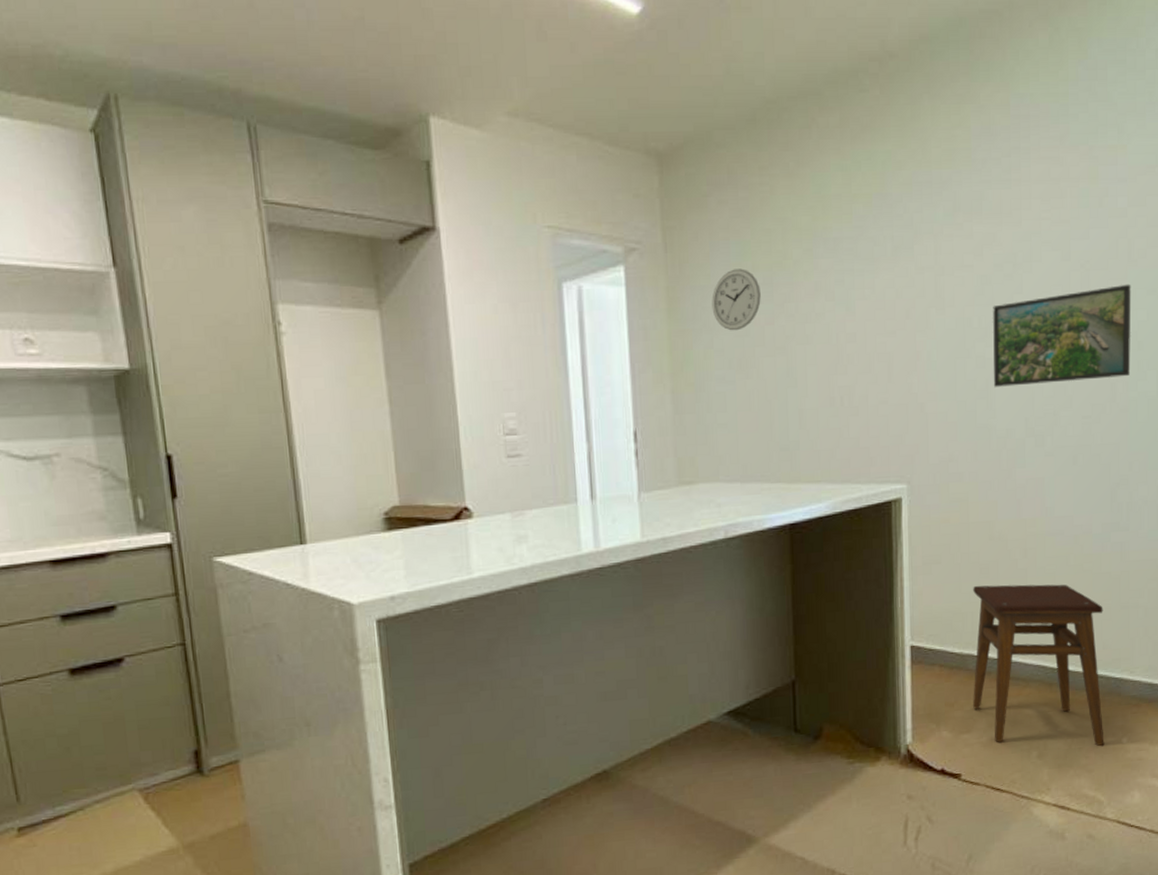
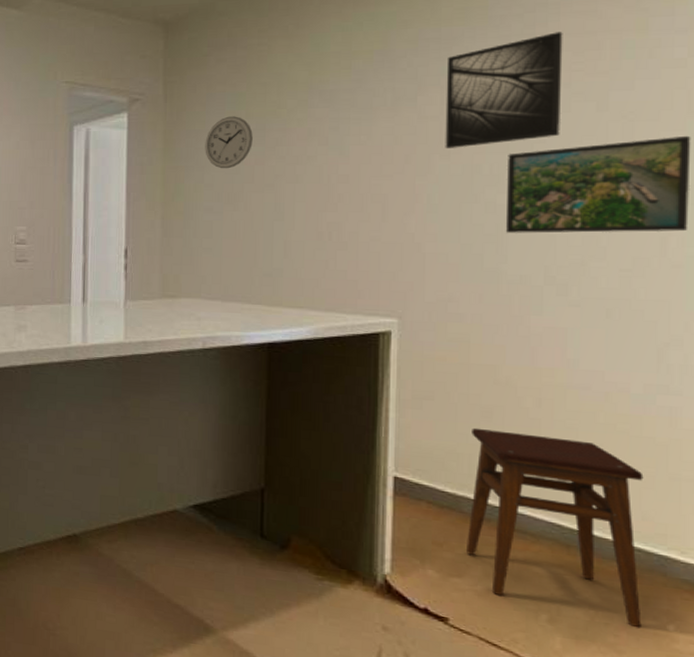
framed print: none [938,178,1034,301] -> present [445,32,563,148]

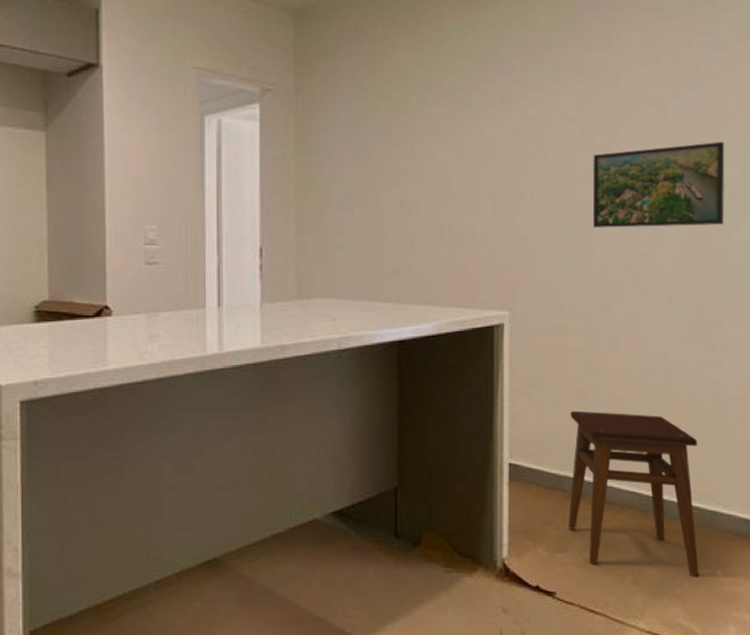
wall clock: present [205,116,253,169] -> none [335,111,380,165]
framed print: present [445,32,563,148] -> none [543,44,632,148]

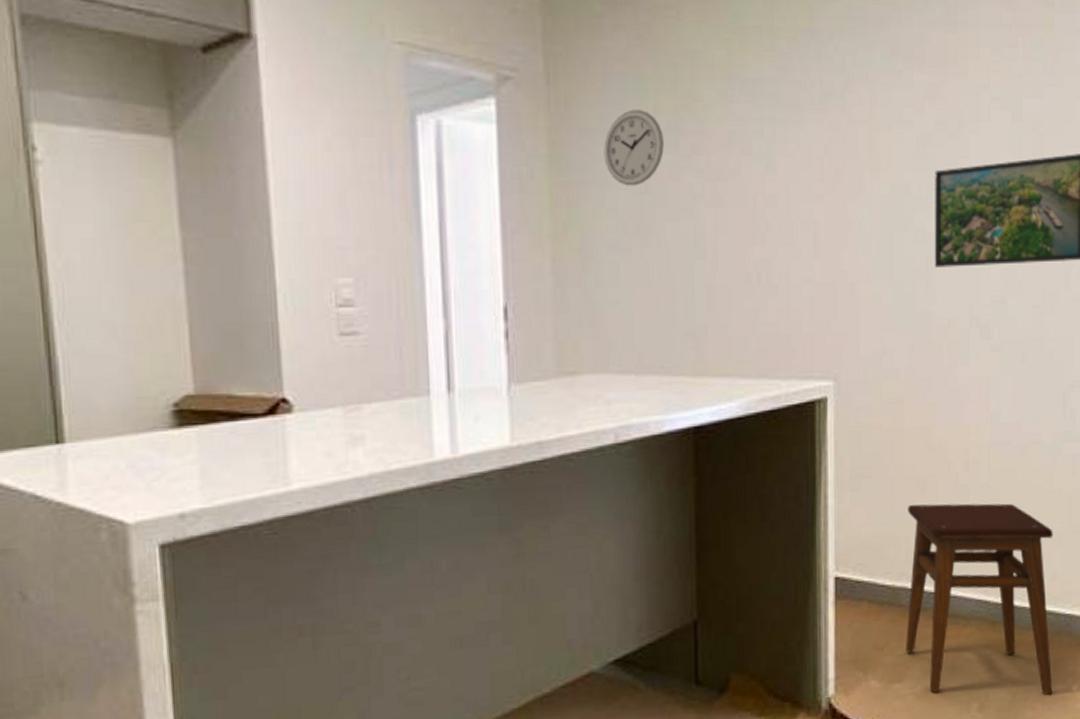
wall clock: none [335,111,380,165] -> present [604,109,664,186]

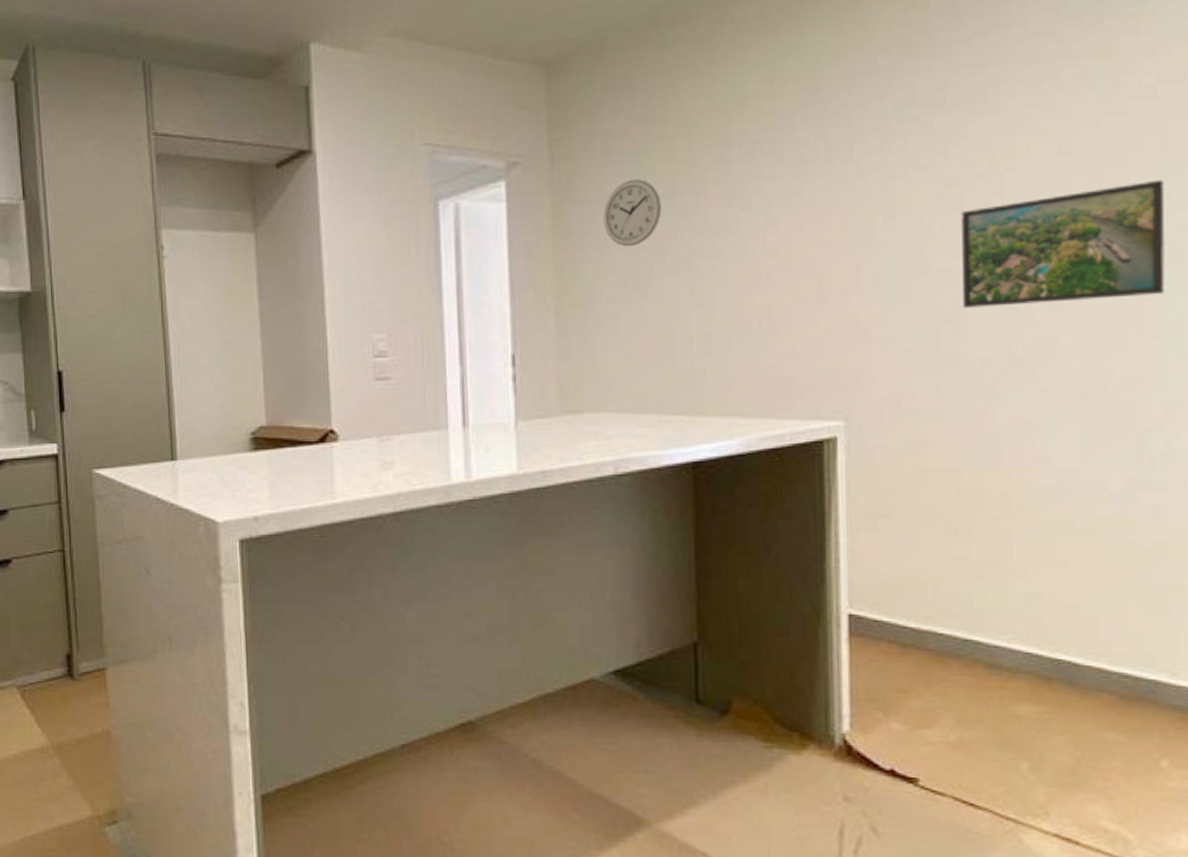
stool: present [906,503,1053,695] -> none [935,547,1132,766]

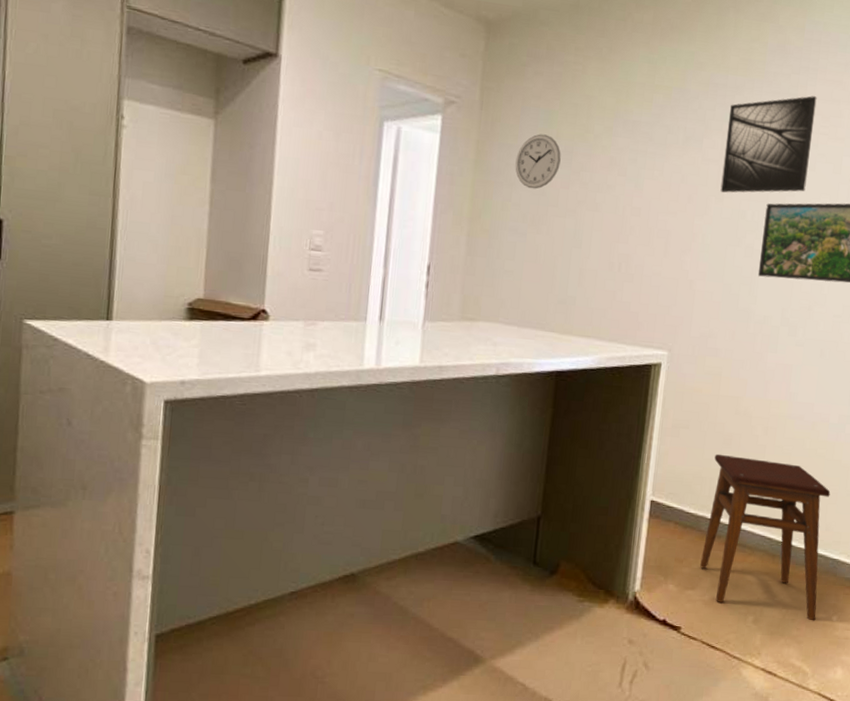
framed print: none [886,59,1019,208] -> present [720,95,817,193]
stool: none [935,547,1132,766] -> present [700,453,831,620]

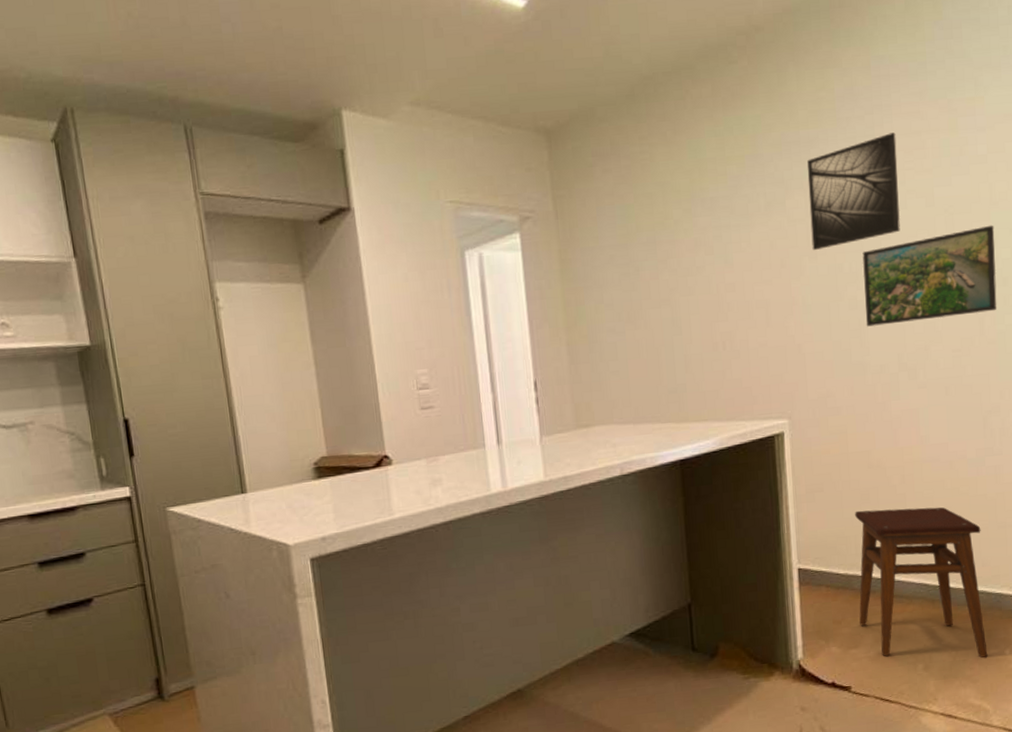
wall clock: present [515,134,561,189] -> none [600,230,646,287]

